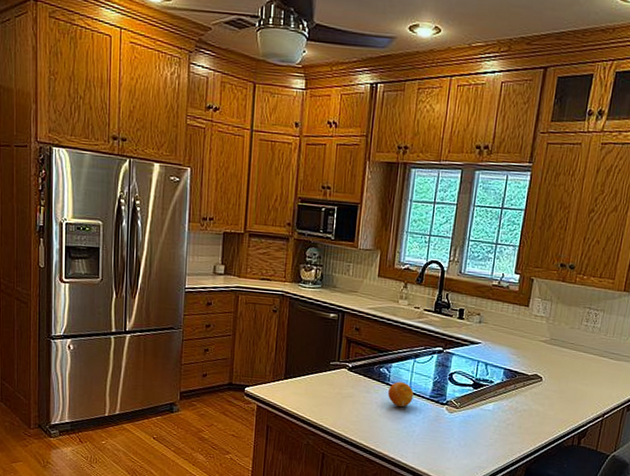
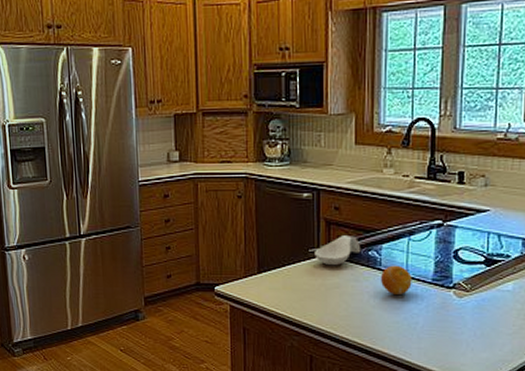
spoon rest: none [335,353,375,379] -> present [315,236,361,266]

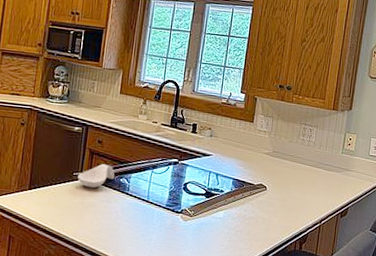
fruit: present [380,265,412,294] -> none [127,191,151,216]

